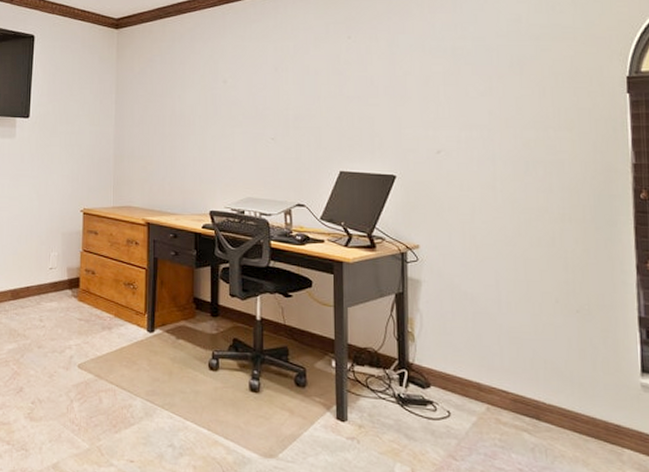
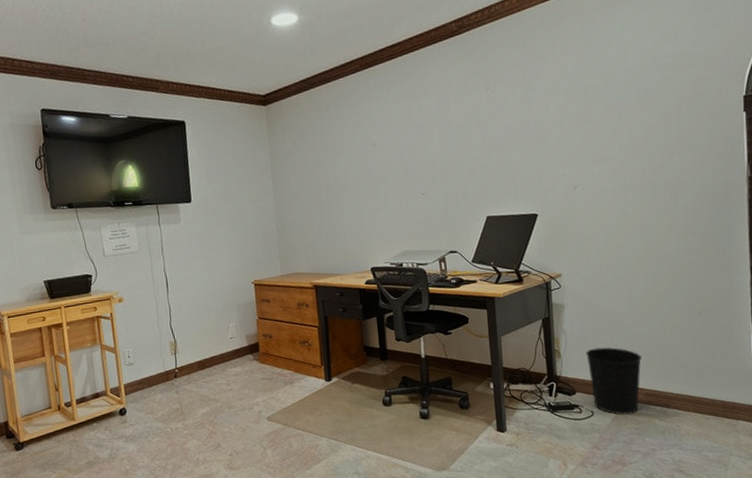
wastebasket: none [444,336,508,423] -> present [586,347,641,415]

